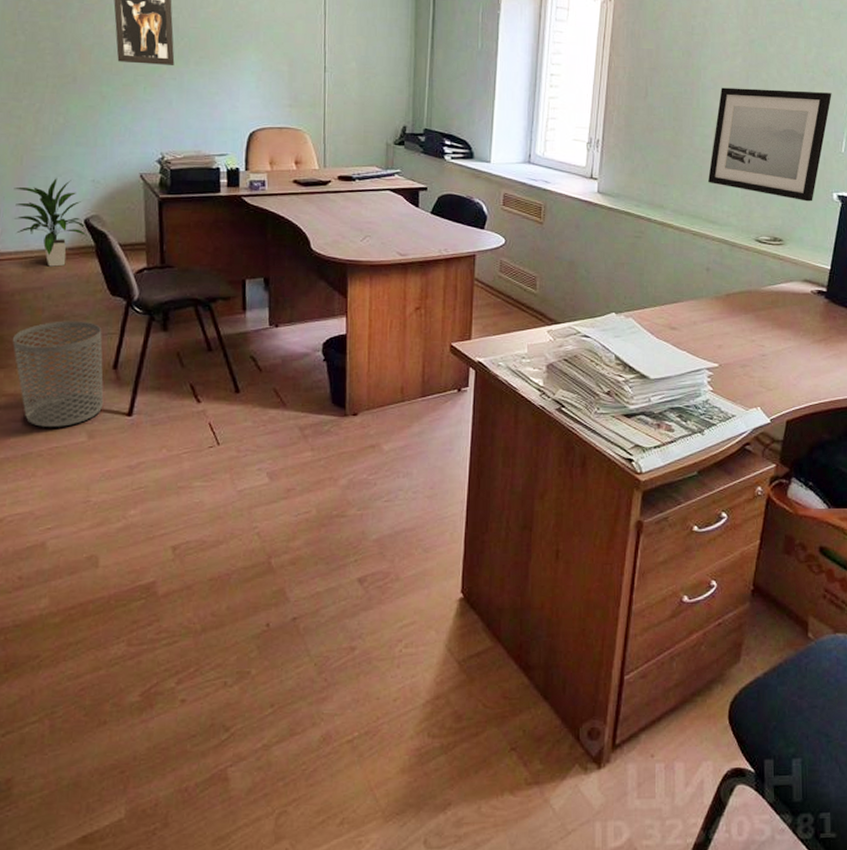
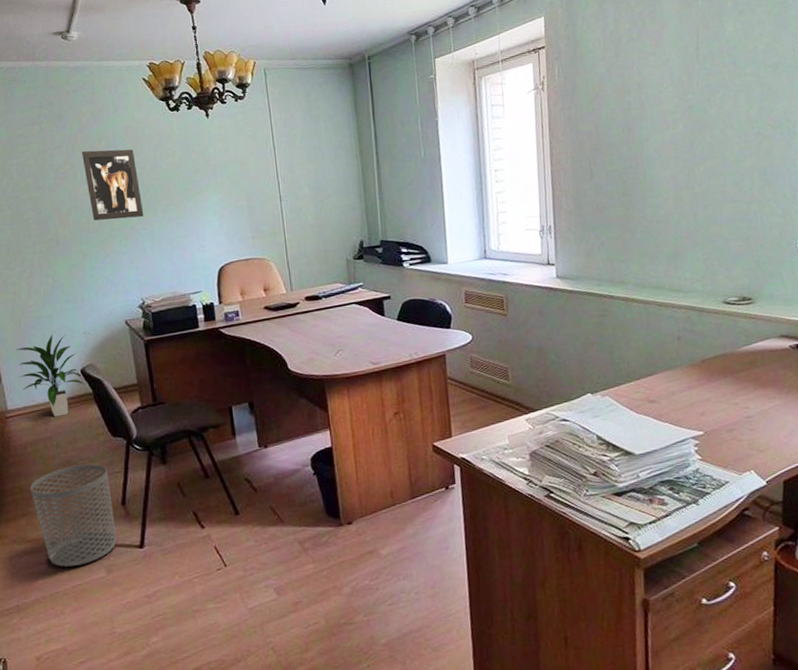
wall art: present [708,87,832,202] -> none [665,145,782,257]

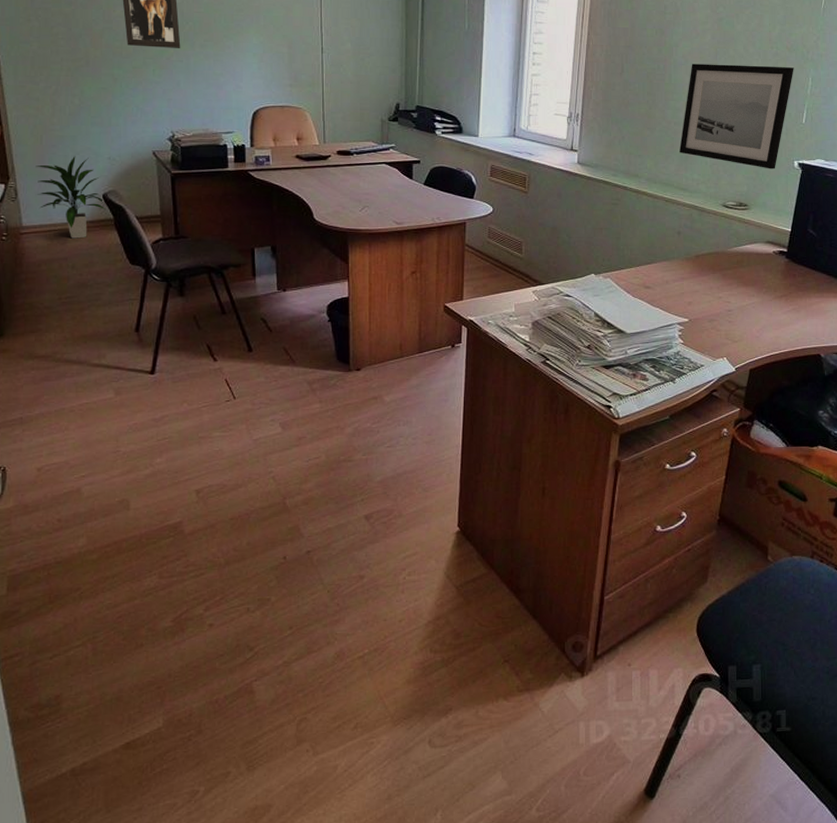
waste bin: present [30,464,117,567] -> none [42,288,128,385]
wall art: none [665,145,782,257] -> present [679,63,794,169]

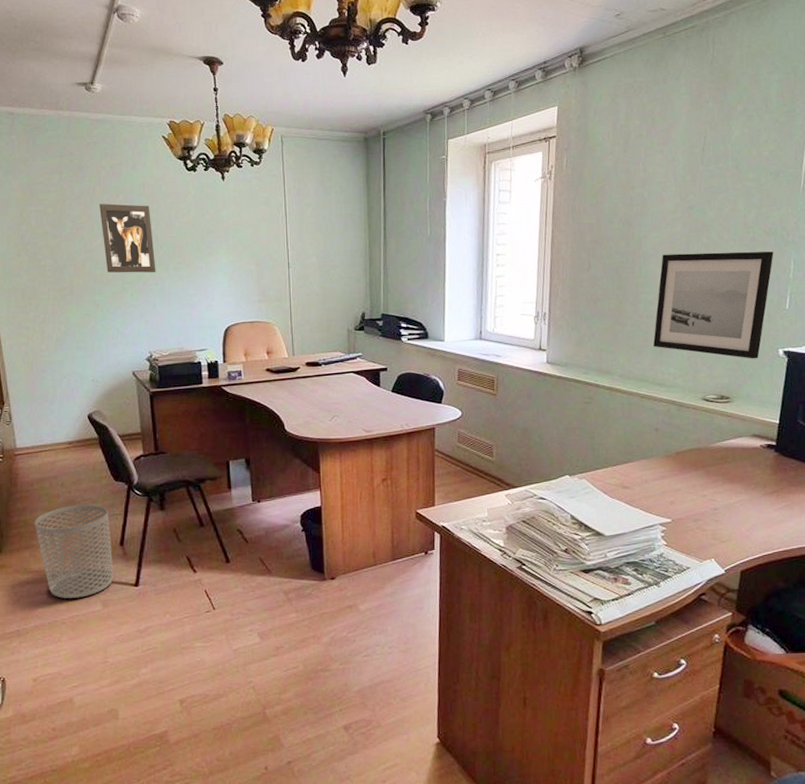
indoor plant: present [35,155,106,239] -> none [27,379,91,458]
waste bin: none [42,288,128,385] -> present [35,504,114,598]

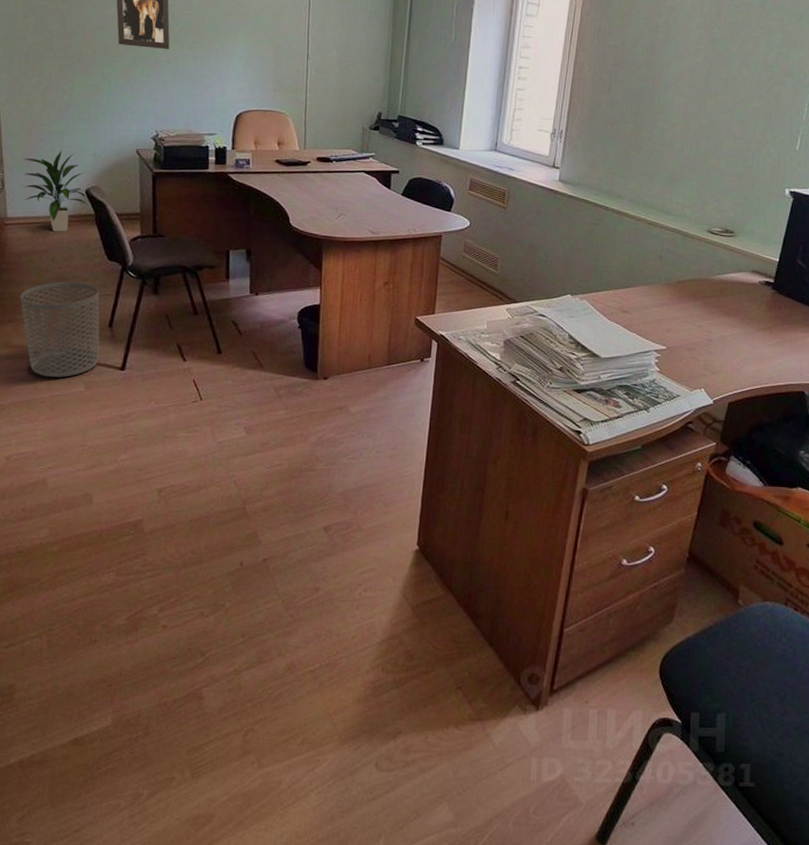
indoor plant: none [27,379,91,458] -> present [23,150,88,232]
wall art: present [653,251,774,359] -> none [665,84,790,197]

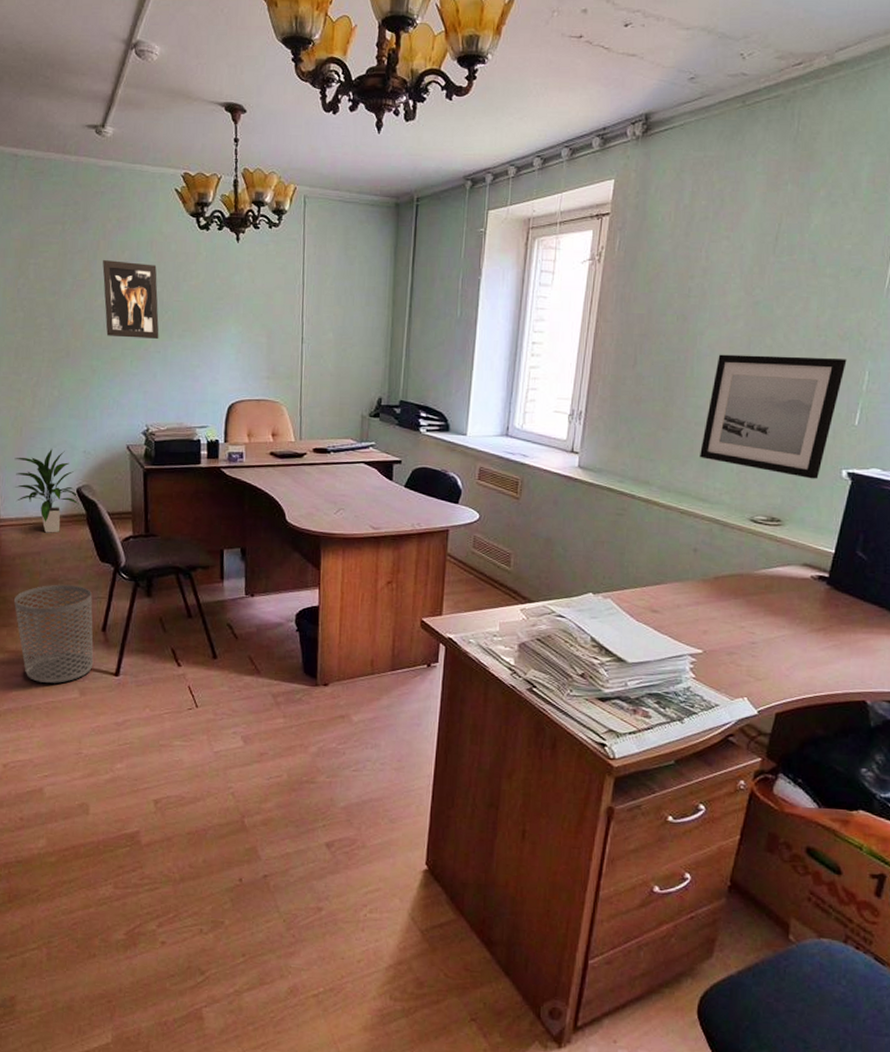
wall art: none [665,84,790,197] -> present [700,354,847,479]

